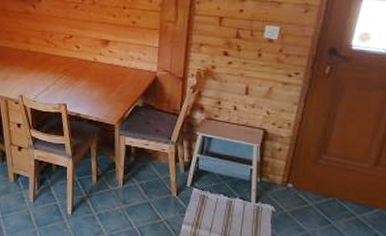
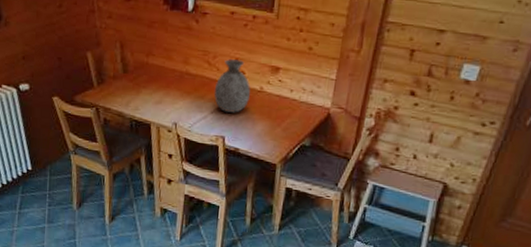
vase: none [53,36,86,83] -> present [214,59,251,113]

